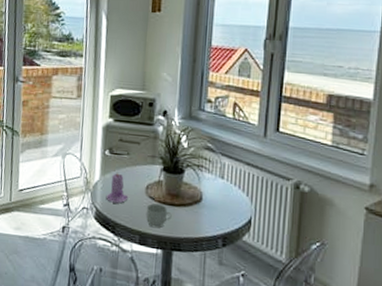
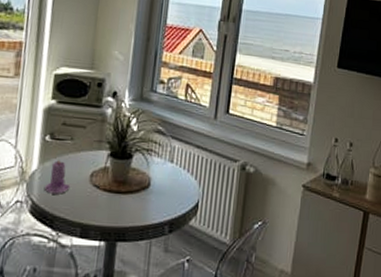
mug: present [145,203,172,229] -> none [88,191,118,219]

